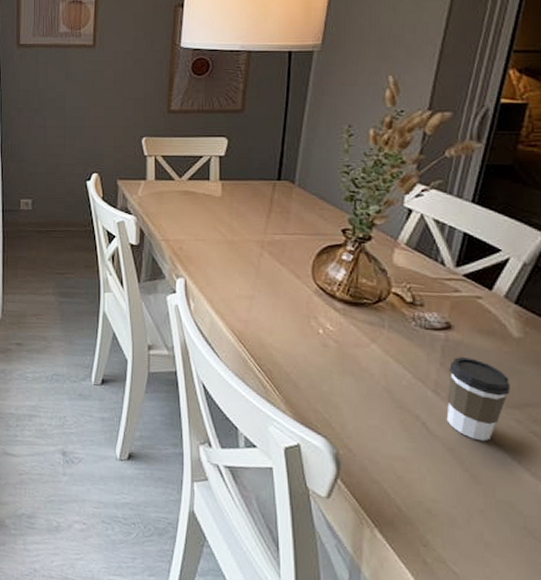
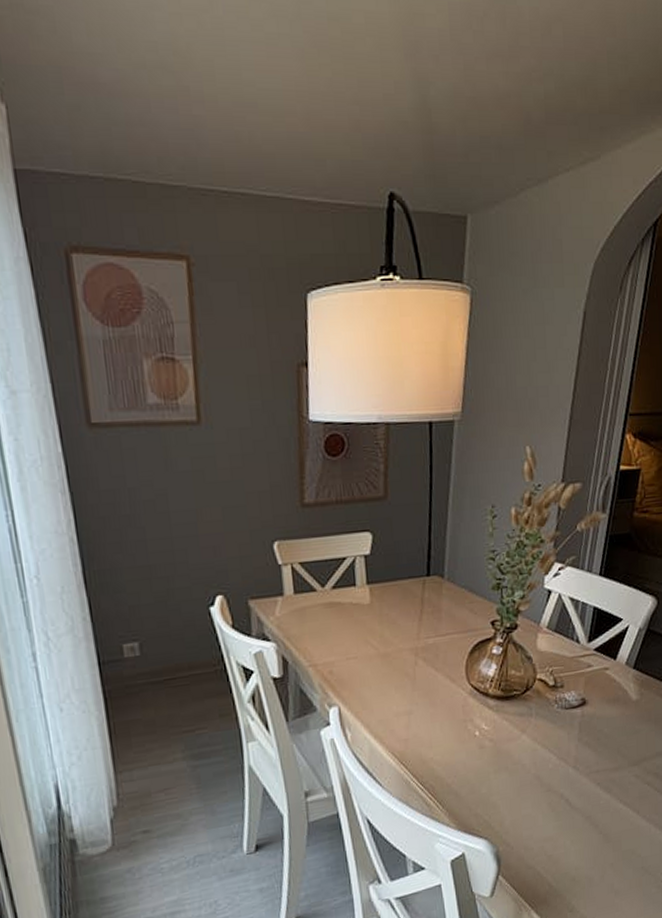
coffee cup: present [446,357,510,442] -> none [584,728,631,803]

